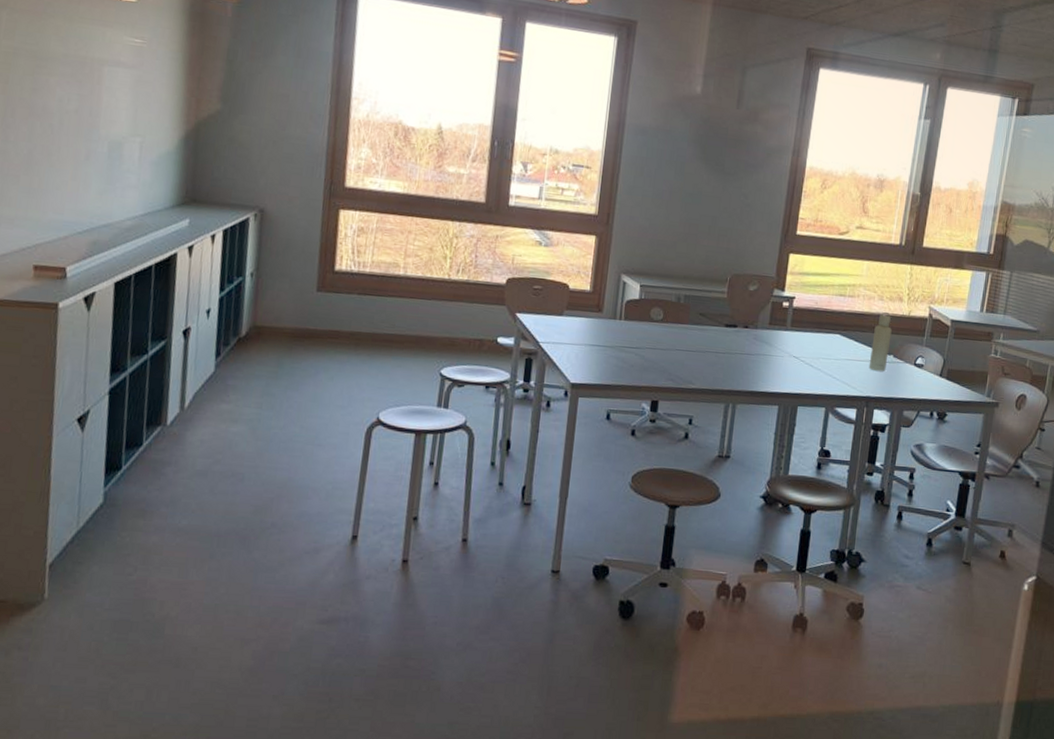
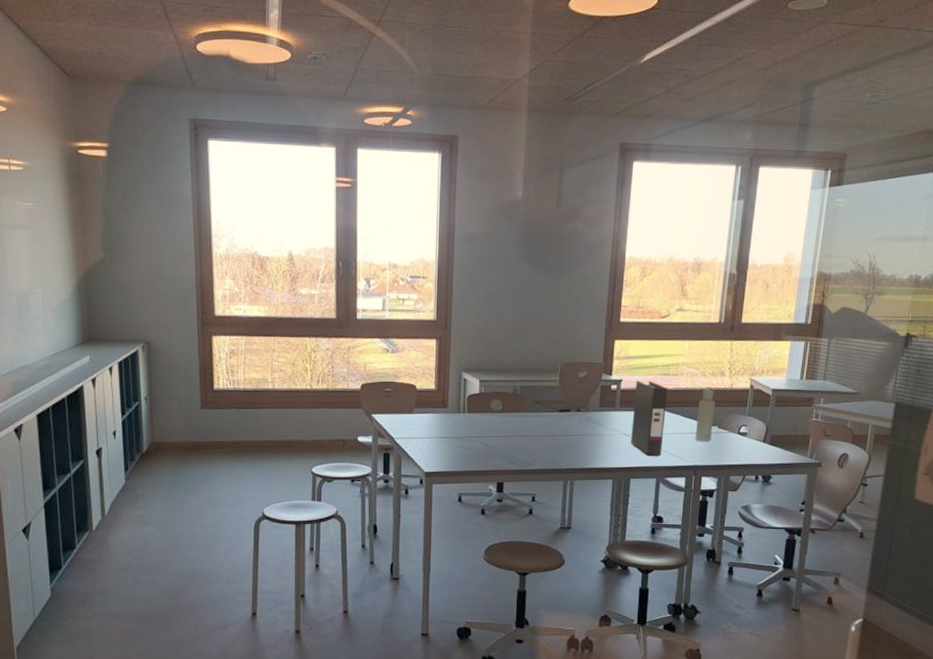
binder: none [799,299,843,383] -> present [630,381,668,456]

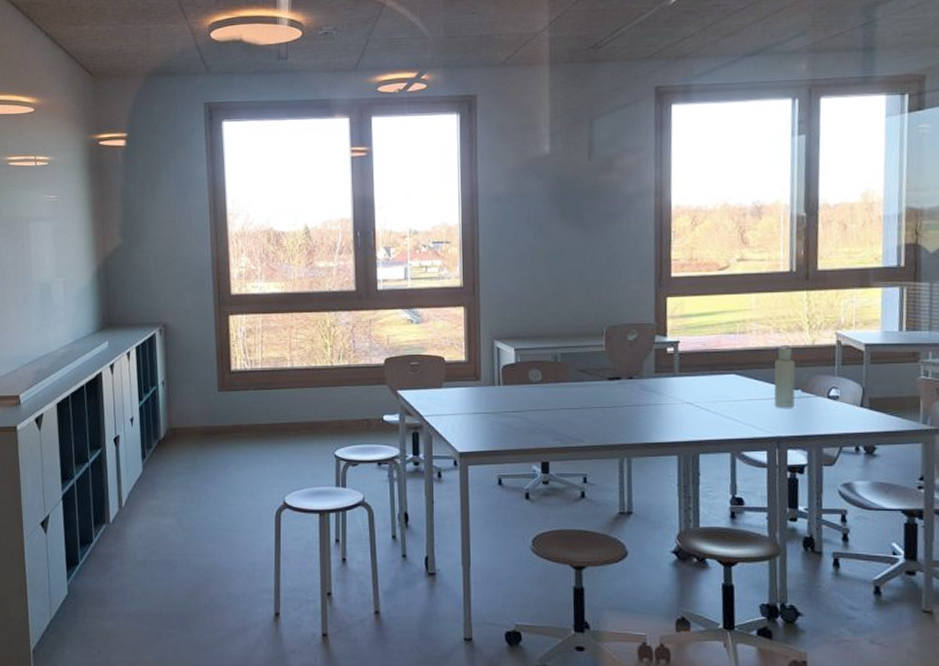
binder: present [630,381,668,456] -> none [695,341,736,427]

